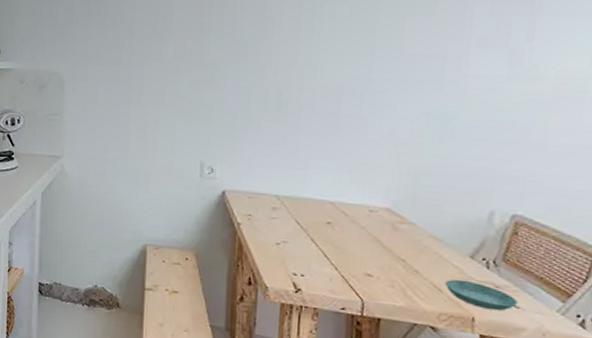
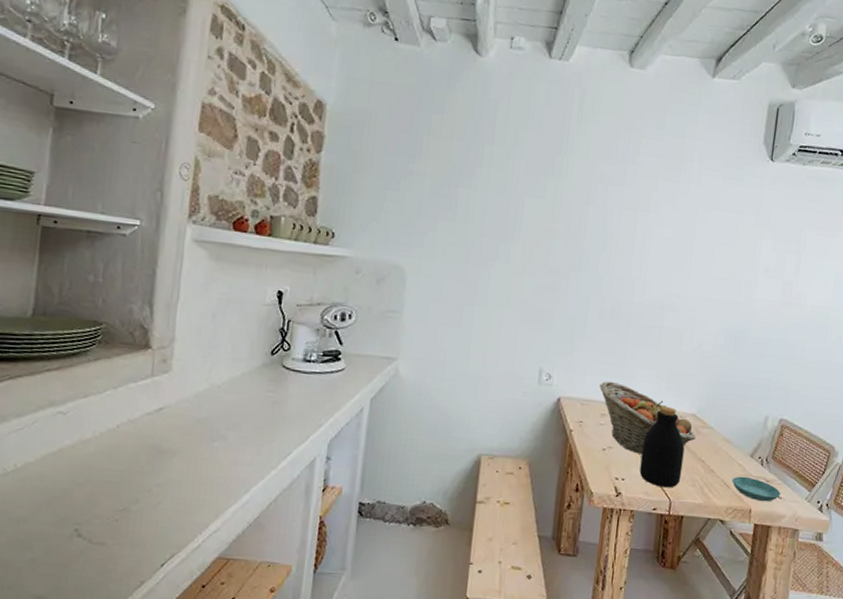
fruit basket: none [268,173,392,250] -> present [599,381,696,455]
bottle: none [322,199,378,288] -> present [639,406,685,488]

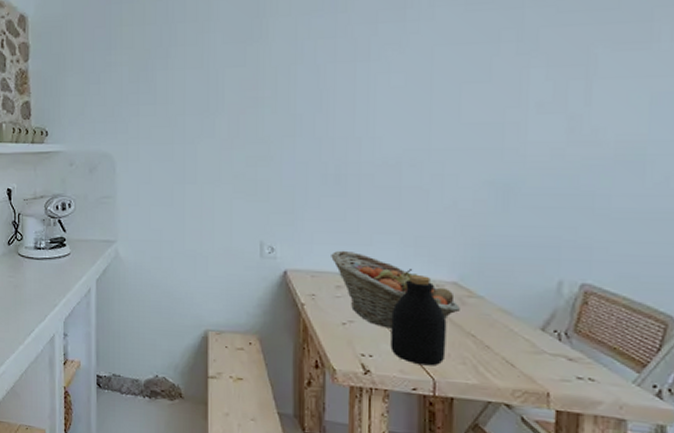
saucer: present [731,476,781,502] -> none [517,353,593,385]

